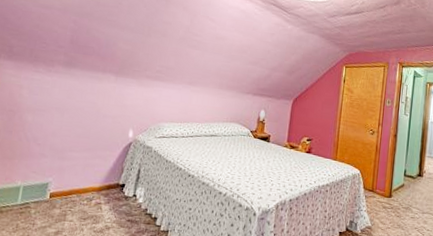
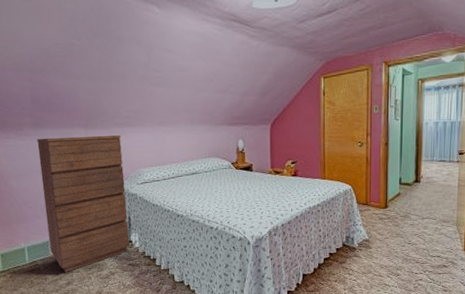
dresser: none [47,77,149,220] -> present [37,134,130,272]

